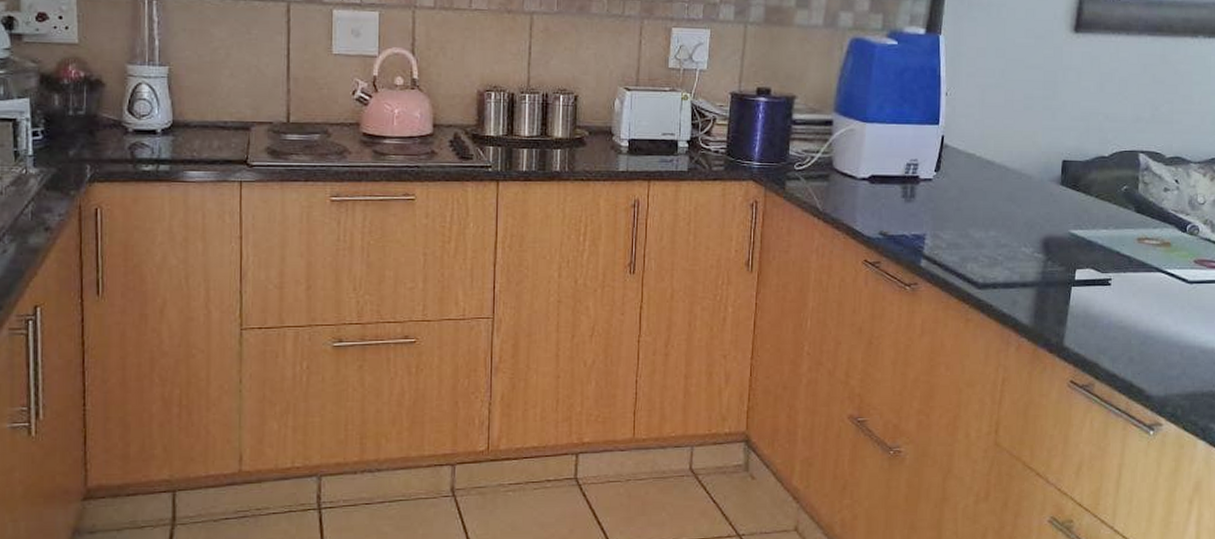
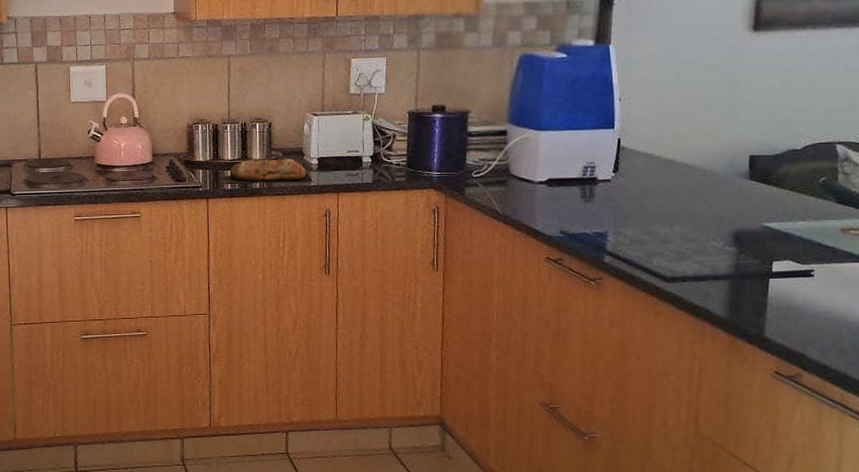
bread loaf: none [518,137,623,168] -> present [223,158,314,184]

